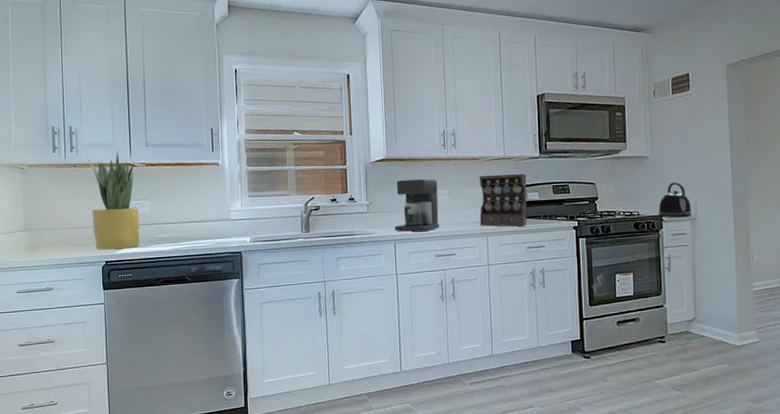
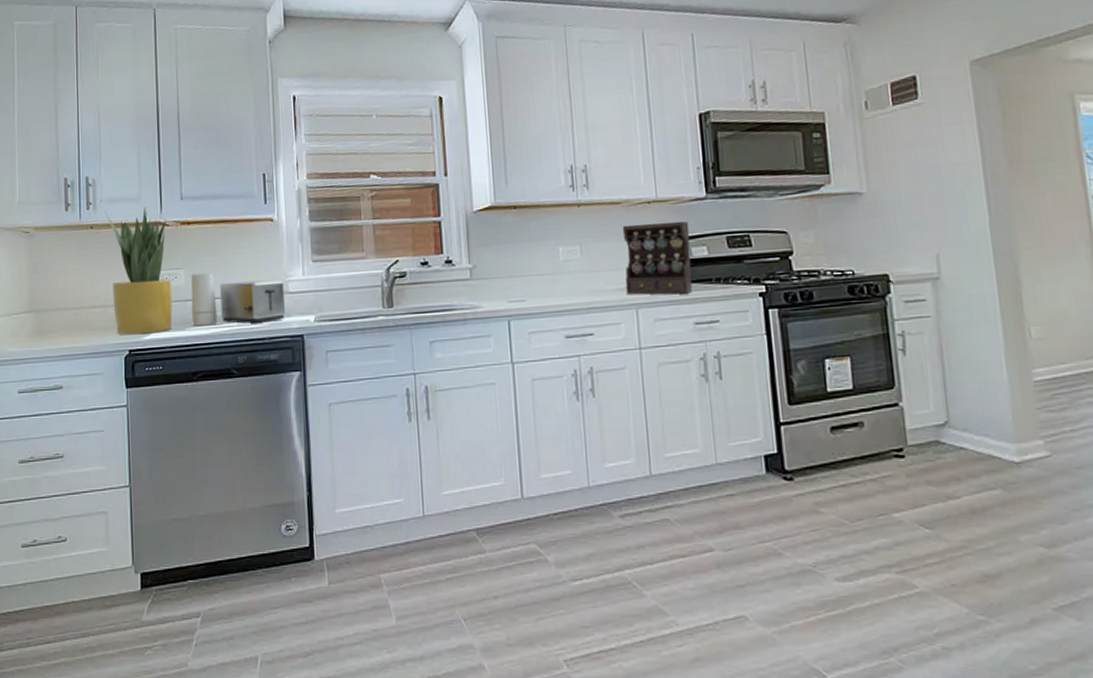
canister: none [154,203,175,244] -> present [191,273,218,327]
toaster: none [177,210,228,242] -> present [220,280,286,324]
coffee maker: present [394,178,439,232] -> none [508,231,570,305]
kettle: present [658,181,692,218] -> none [882,226,934,278]

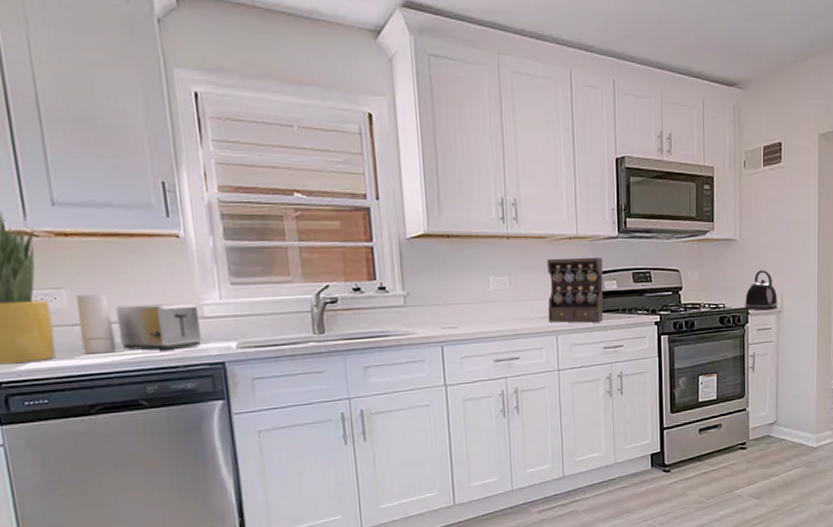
kettle: none [882,226,934,278] -> present [744,269,778,311]

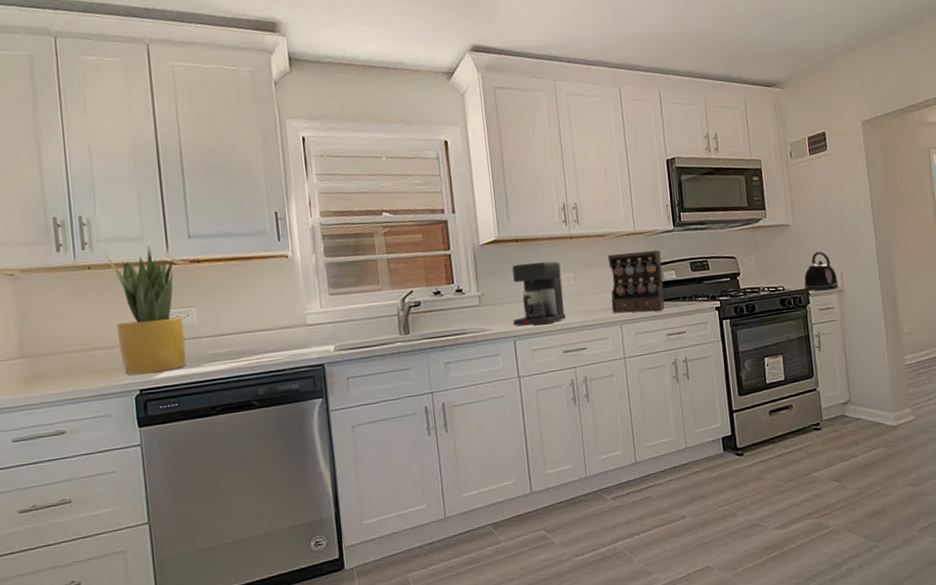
canister: present [76,294,117,355] -> none [204,309,235,362]
toaster: present [116,303,203,351] -> none [236,314,306,357]
coffee maker: none [441,261,499,331] -> present [512,261,566,326]

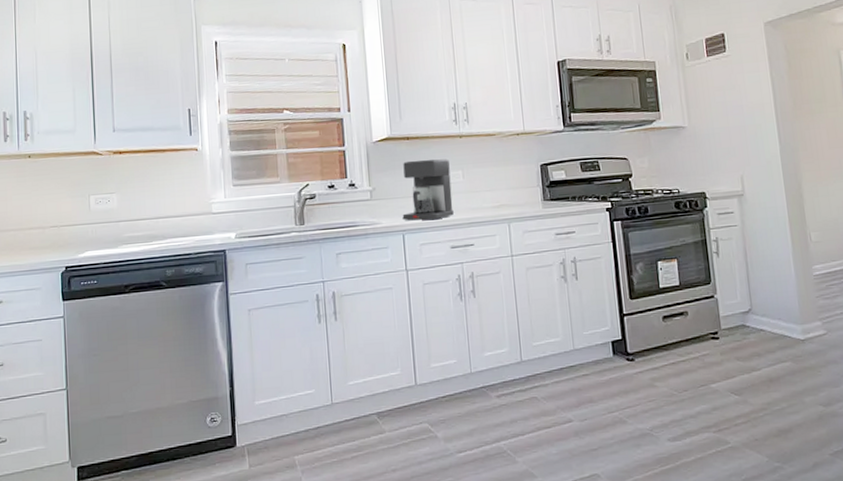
planter: present [103,246,187,376] -> none [42,138,106,254]
spice rack: present [607,250,665,314] -> none [496,149,553,212]
kettle: present [803,250,839,291] -> none [700,153,739,195]

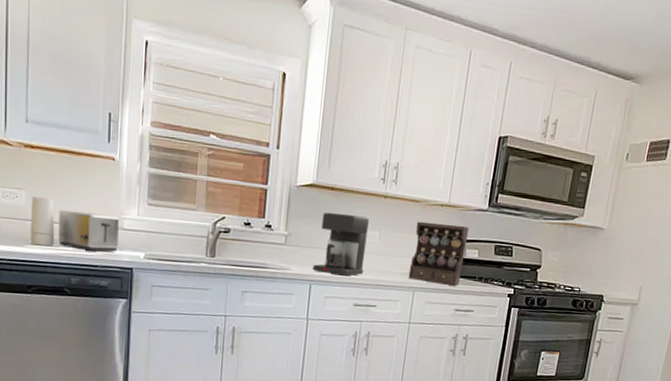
canister: none [123,196,148,245] -> present [30,196,55,247]
toaster: none [150,202,210,241] -> present [58,210,119,252]
spice rack: none [496,149,553,212] -> present [408,221,470,286]

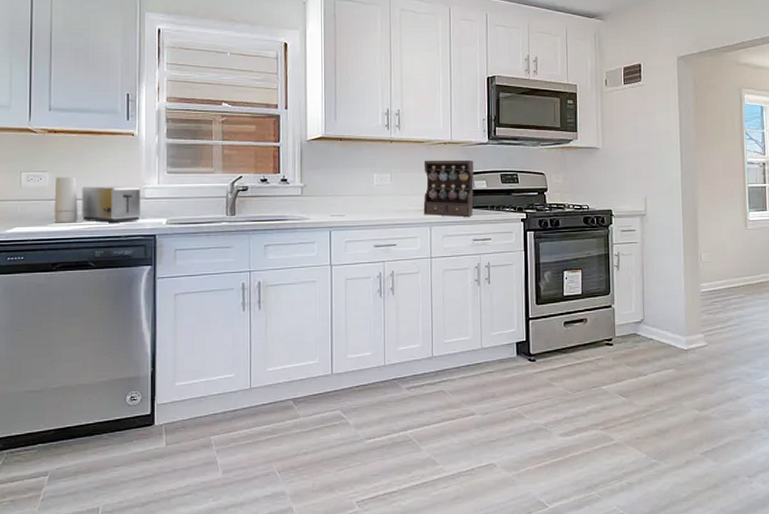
coffee maker: present [312,212,369,276] -> none [330,160,379,219]

